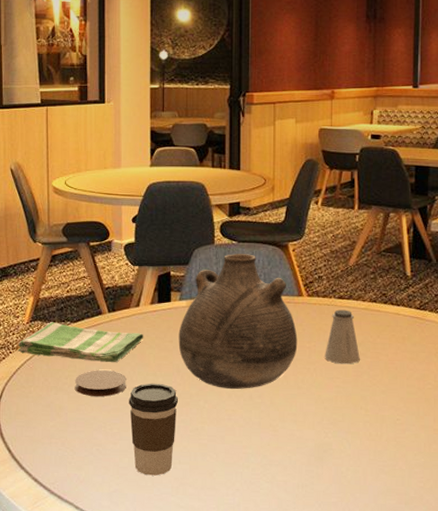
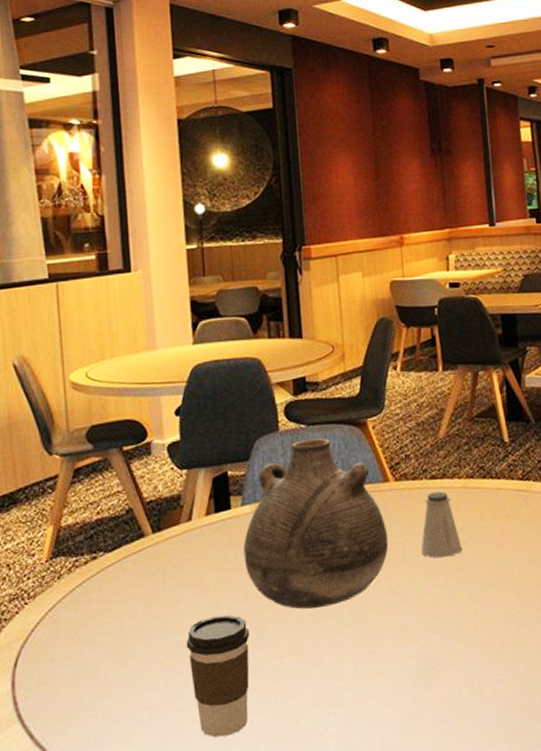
dish towel: present [17,322,143,363] -> none [35,554,200,603]
coaster: present [74,370,126,397] -> none [114,607,182,646]

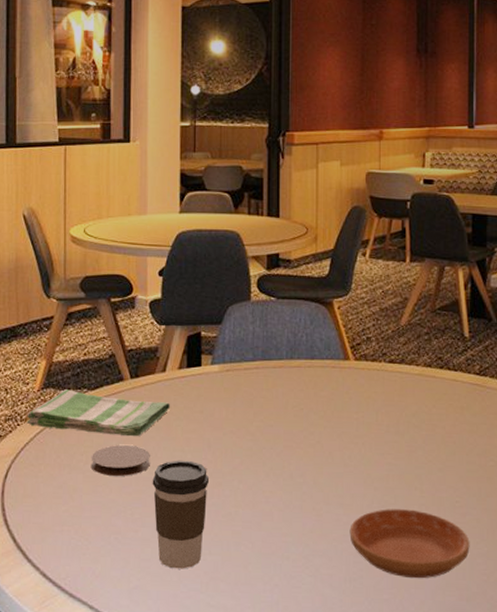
dish towel: none [35,554,200,603] -> present [26,389,170,437]
coaster: none [114,607,182,646] -> present [91,445,150,476]
vase: present [243,438,389,609] -> none [209,311,344,468]
saucer: none [404,630,529,704] -> present [349,509,470,579]
saltshaker: present [421,491,462,558] -> none [374,375,414,438]

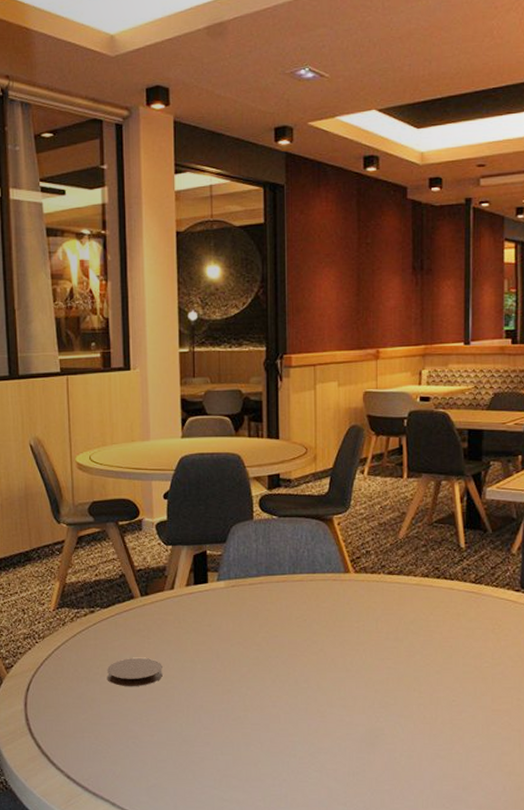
dish towel: present [26,389,170,437] -> none [44,608,179,650]
coffee cup: present [152,460,208,569] -> none [165,670,218,768]
saucer: present [349,509,470,579] -> none [352,709,466,771]

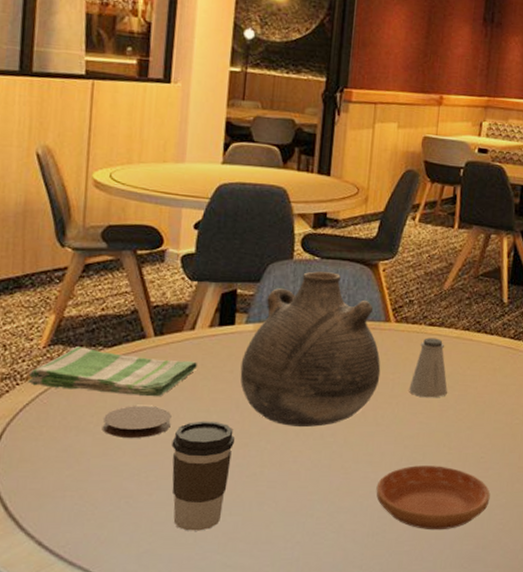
dish towel: none [44,608,179,650] -> present [27,346,197,397]
coffee cup: none [165,670,218,768] -> present [171,420,234,531]
vase: none [217,529,345,675] -> present [240,271,381,428]
saucer: none [352,709,466,771] -> present [376,465,491,530]
saltshaker: none [374,586,412,644] -> present [409,337,448,398]

